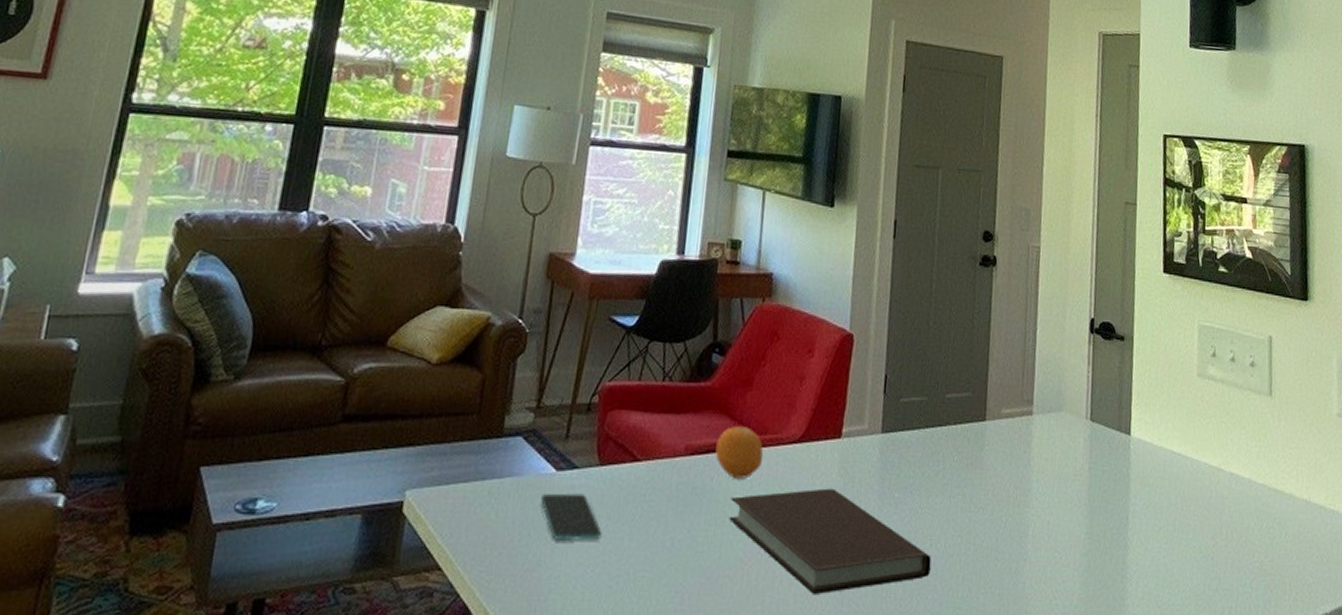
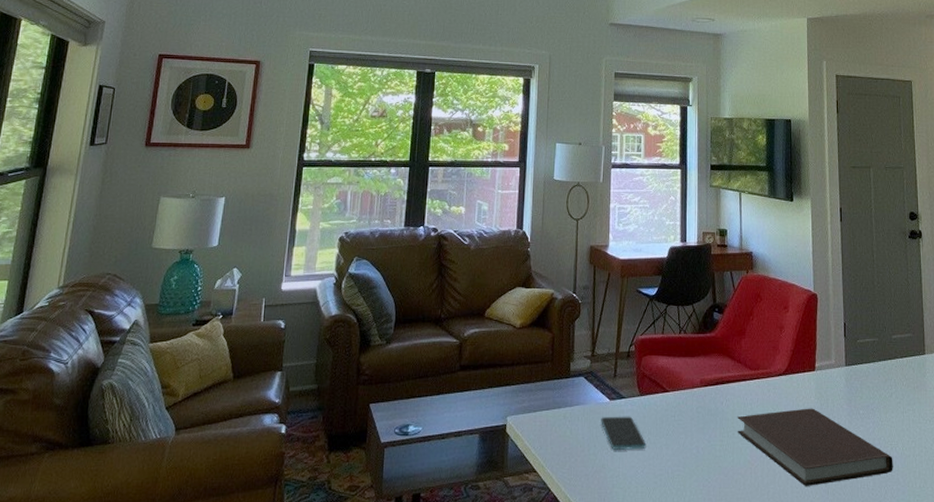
fruit: present [715,426,764,479] -> none [722,365,758,403]

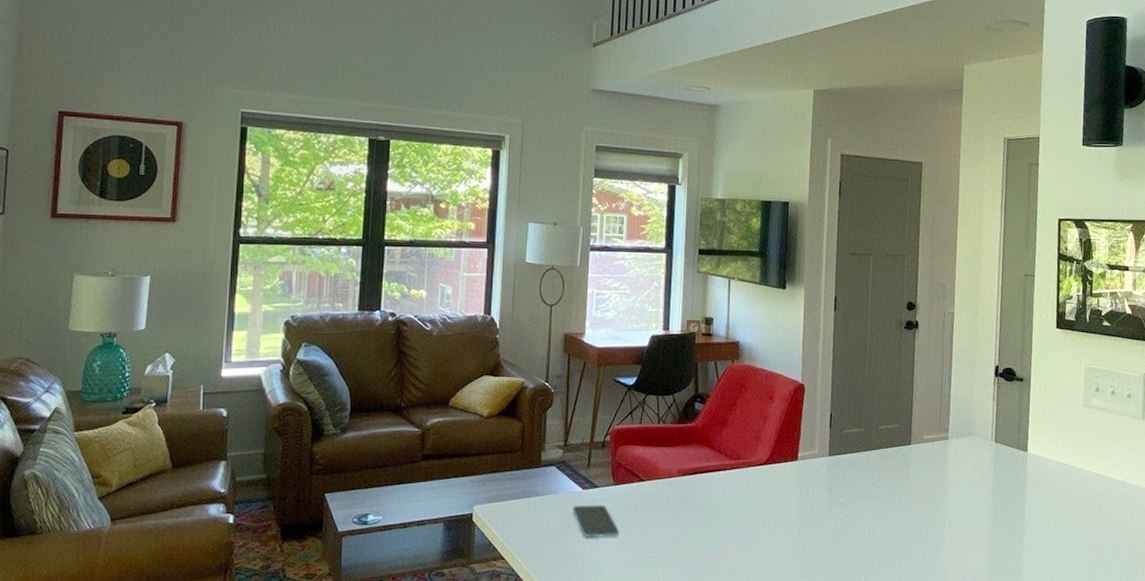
notebook: present [737,408,893,486] -> none [714,496,870,570]

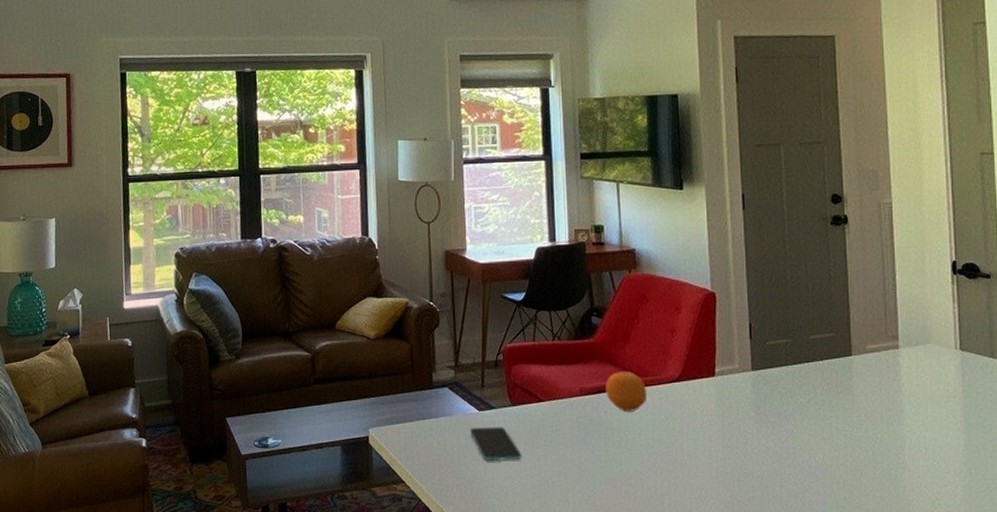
fruit: none [701,455,738,492] -> present [605,372,648,412]

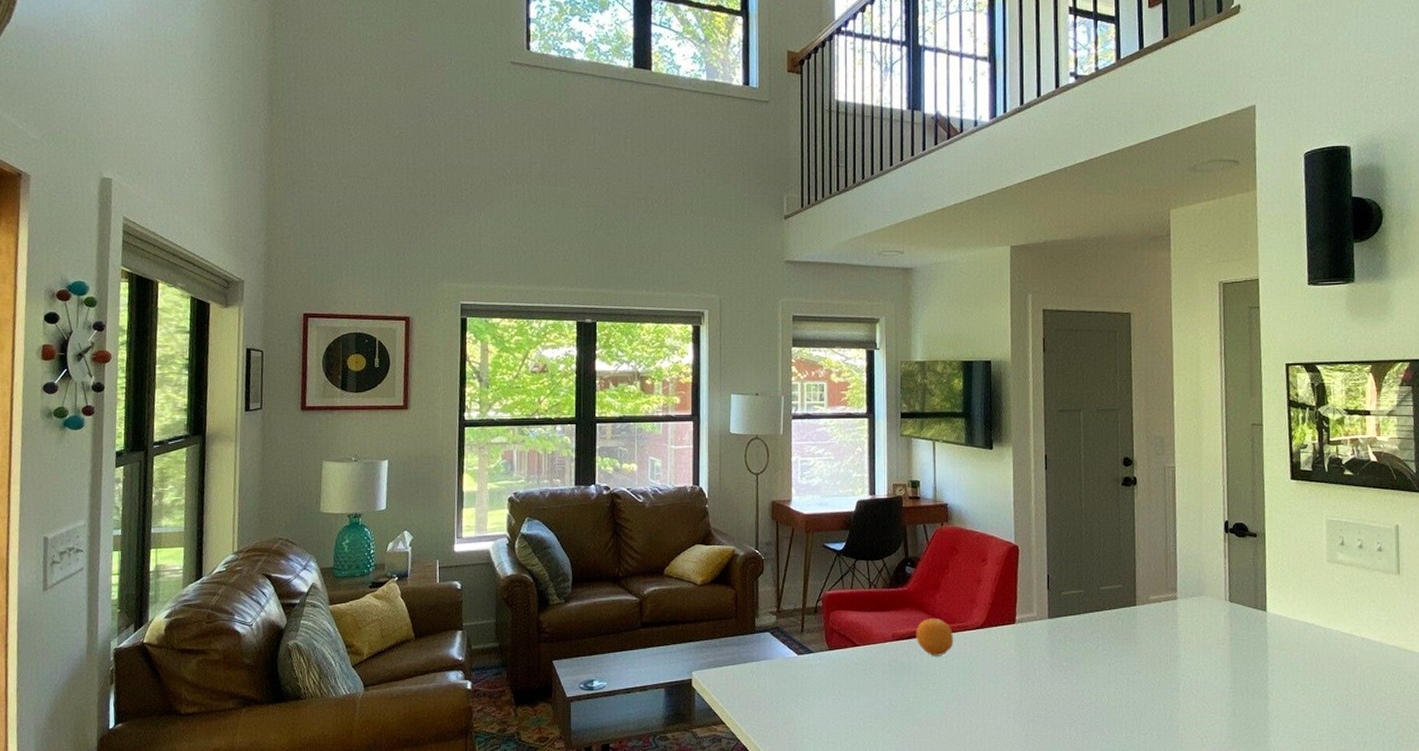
smartphone: present [470,427,522,461] -> none [789,670,837,702]

